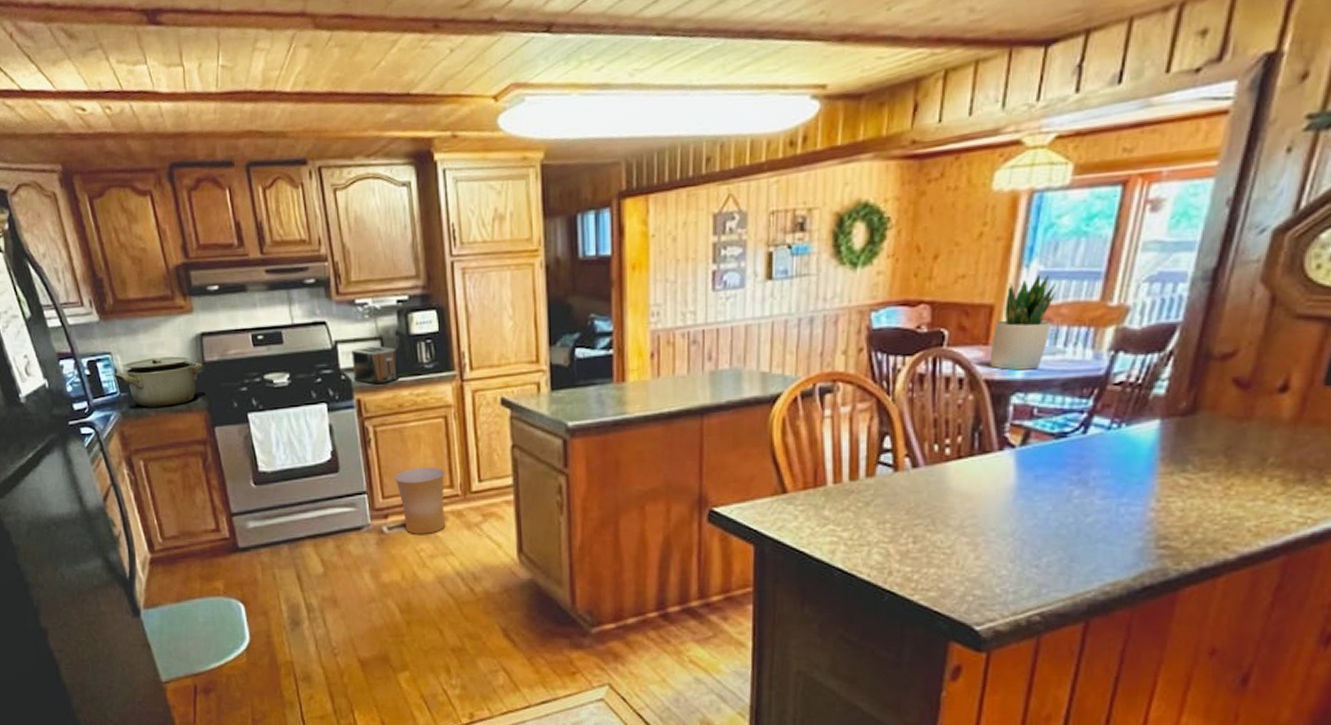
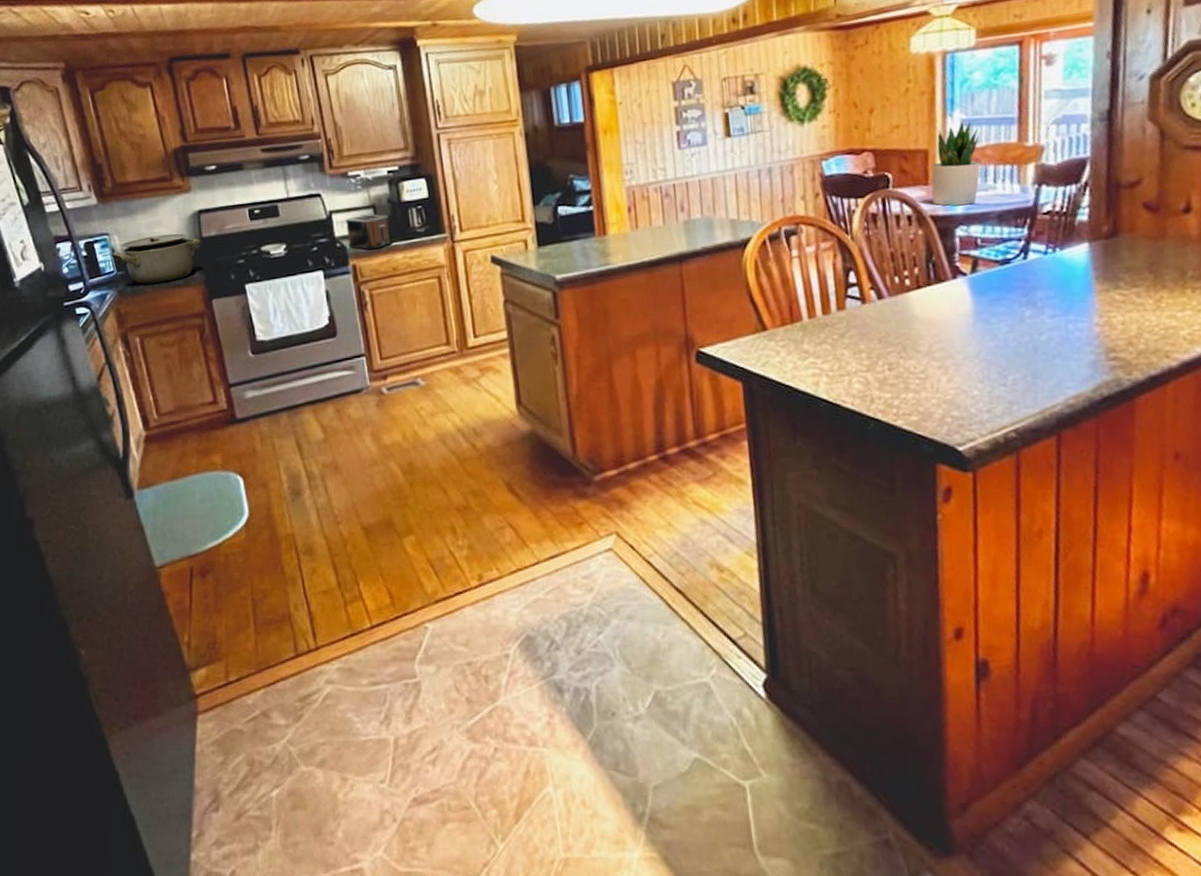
waste bin: present [394,467,446,534] -> none [391,326,445,394]

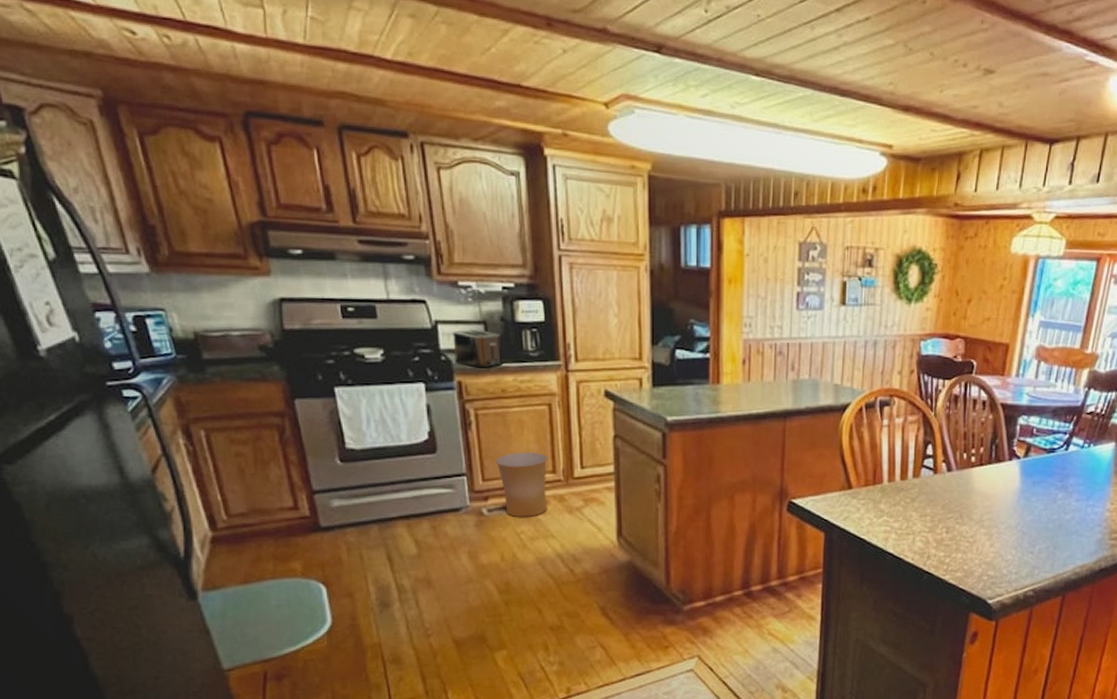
saucepan: present [112,233,200,285] -> none [169,319,281,374]
waste bin: none [391,326,445,394] -> present [495,452,548,517]
planter: present [930,122,980,207] -> none [1004,324,1051,398]

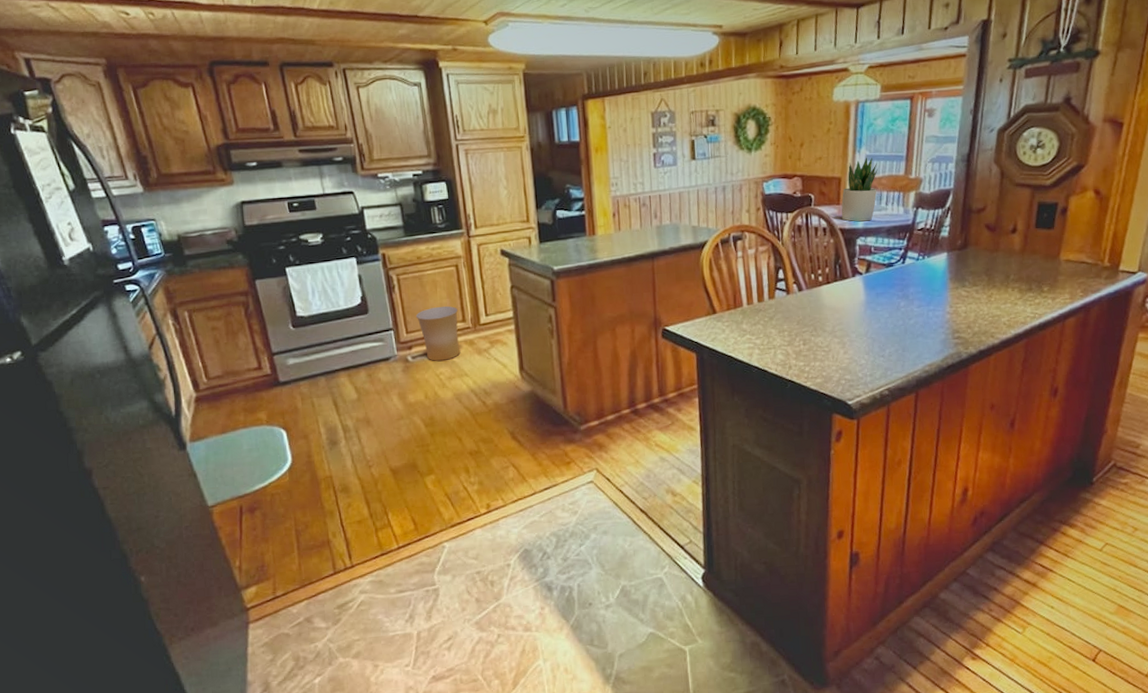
toaster: present [453,329,502,368] -> none [376,210,417,242]
planter: none [1004,324,1051,398] -> present [841,158,878,222]

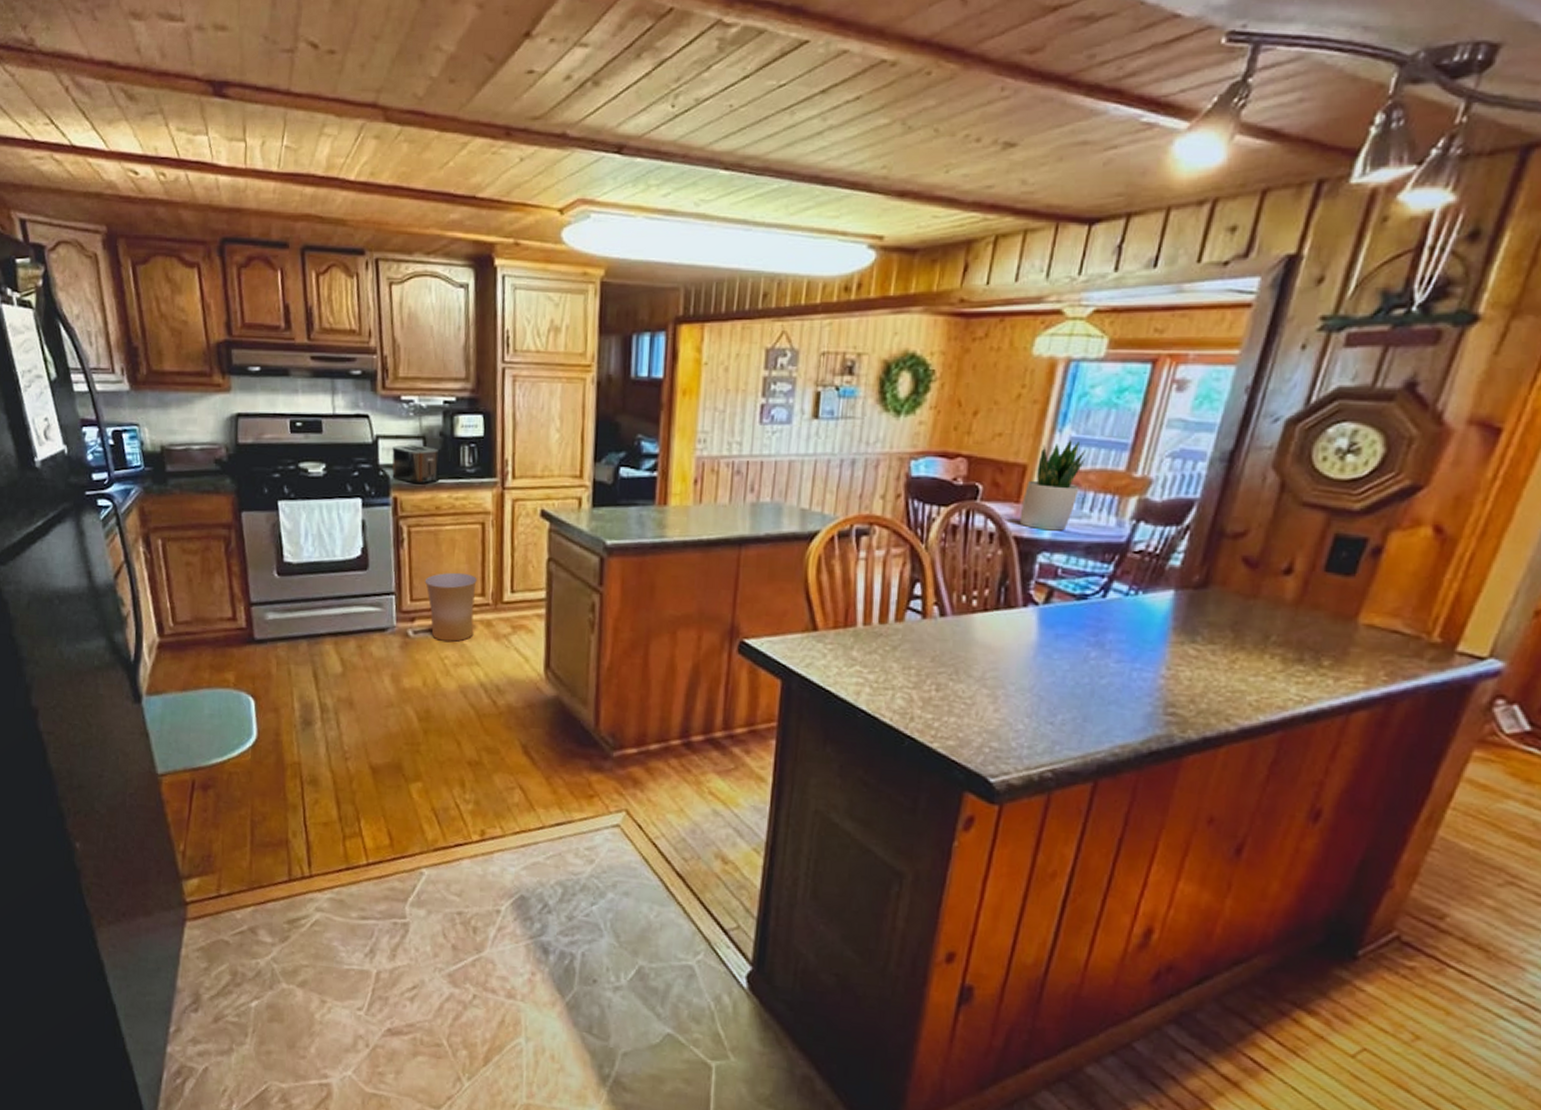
toaster: none [376,210,417,242] -> present [392,444,440,484]

